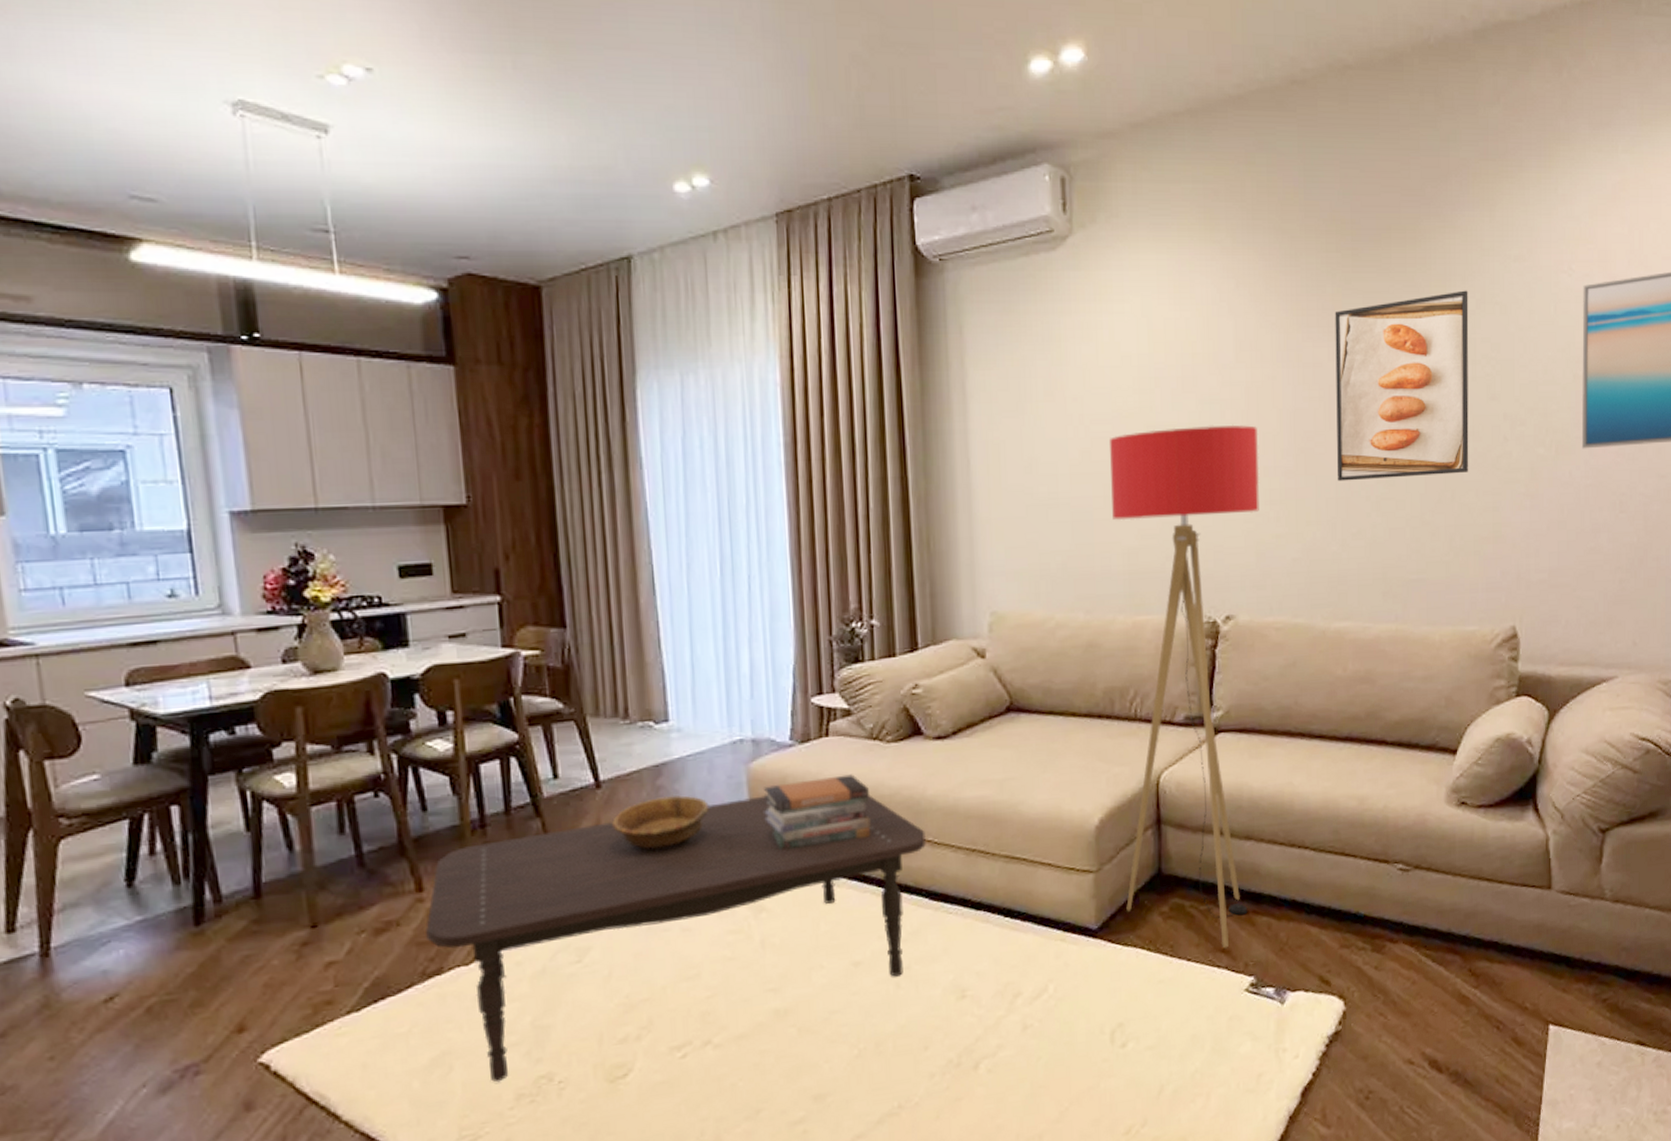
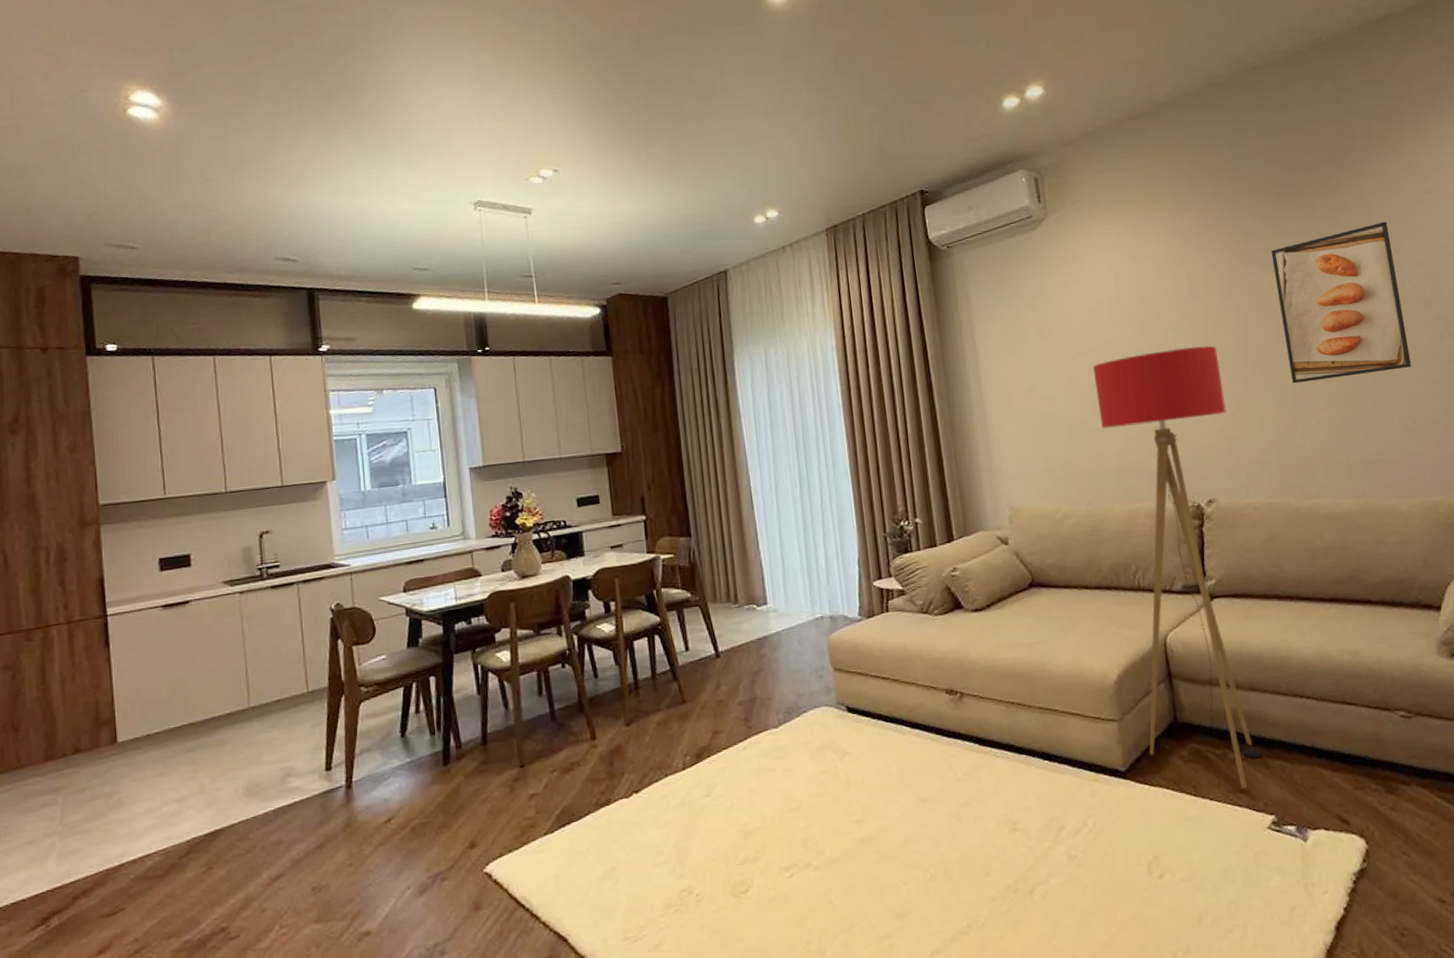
coffee table: present [425,795,926,1082] -> none [597,658,973,893]
decorative bowl: present [612,795,709,850] -> none [729,661,801,706]
book stack: present [764,774,871,851] -> none [841,642,927,705]

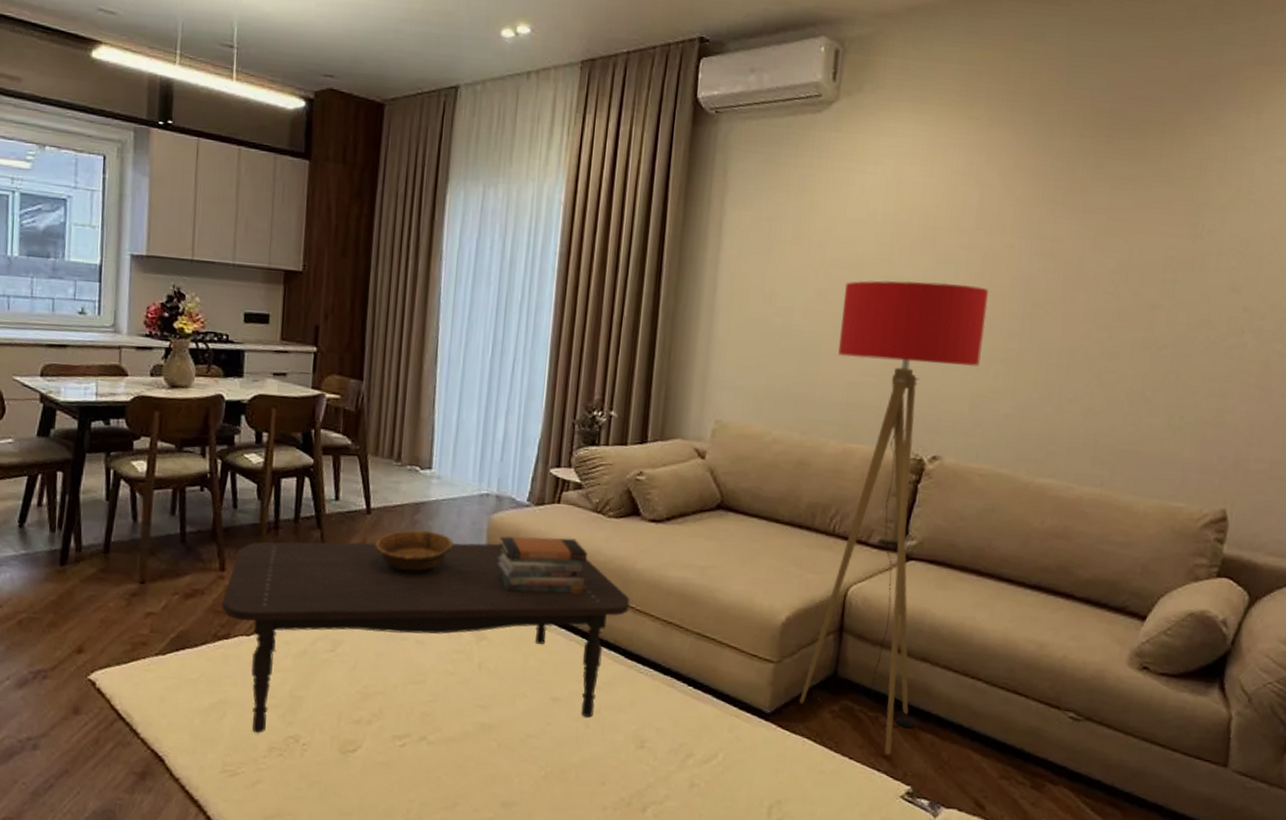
coffee table: none [597,658,973,893] -> present [220,541,630,733]
decorative bowl: none [729,661,801,706] -> present [375,529,454,573]
book stack: none [841,642,927,705] -> present [497,536,587,595]
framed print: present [1271,221,1412,384] -> none [1061,185,1223,357]

